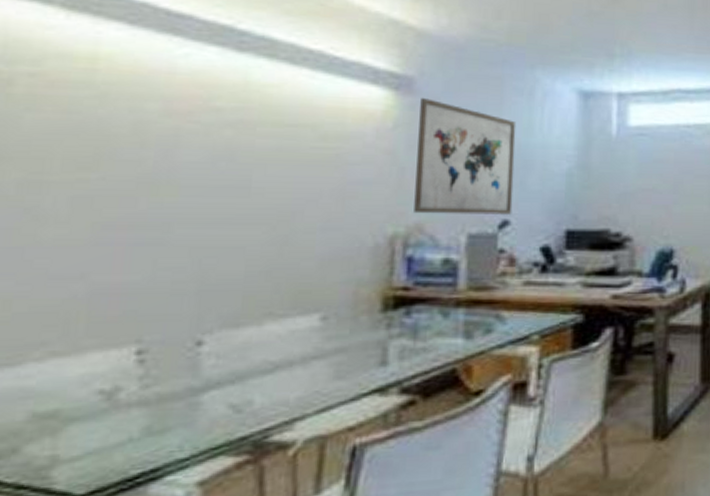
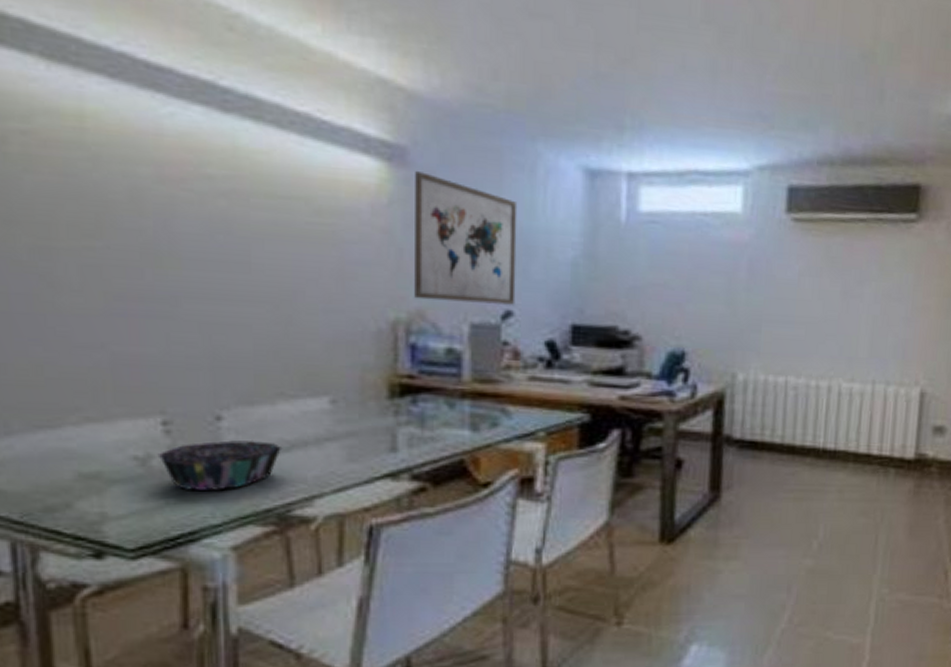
decorative bowl: none [126,363,266,423] -> present [157,440,283,492]

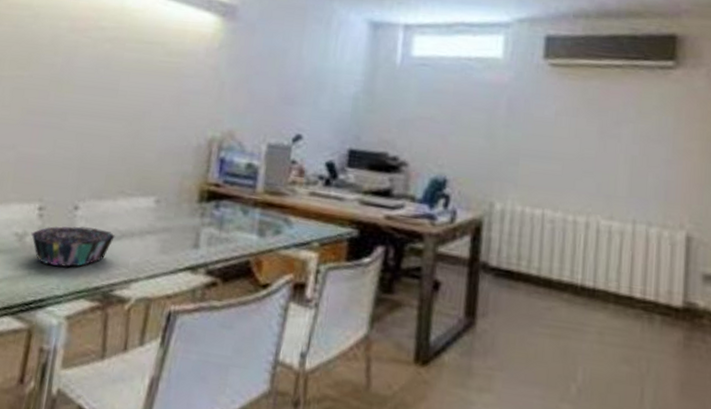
wall art: present [414,170,518,305] -> none [228,23,314,130]

